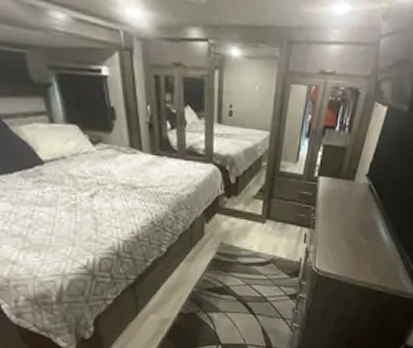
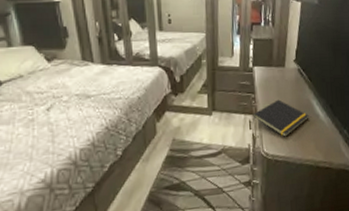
notepad: none [307,215,371,255] -> present [252,99,309,137]

